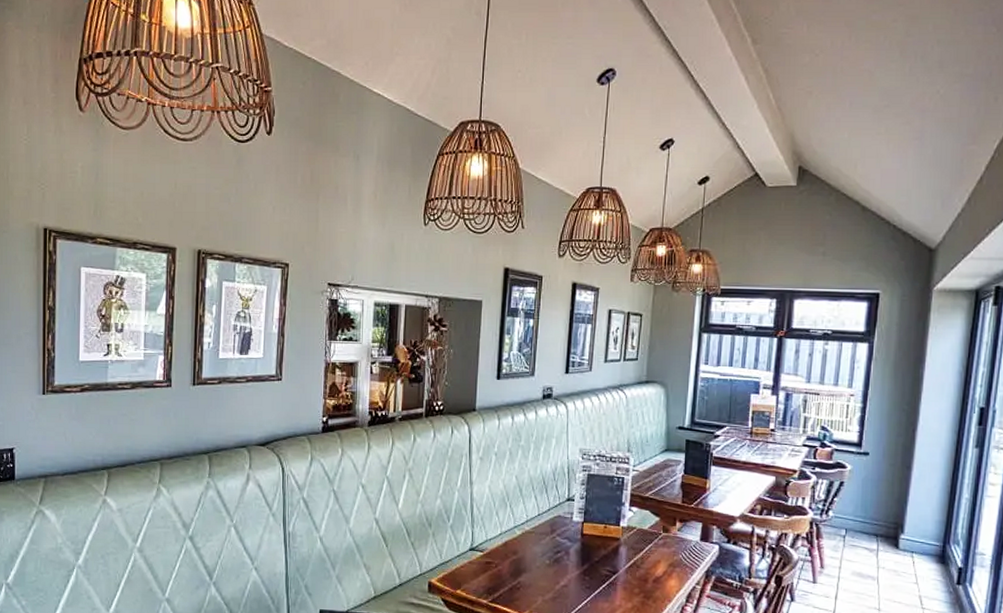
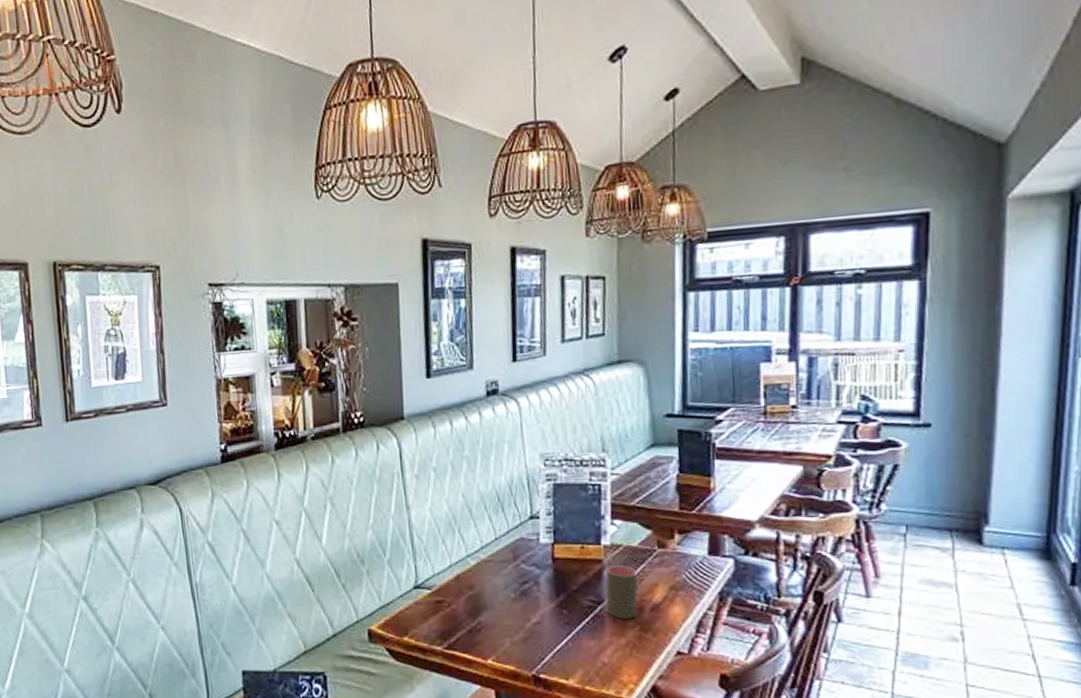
cup: none [619,543,646,587] -> present [605,565,638,619]

